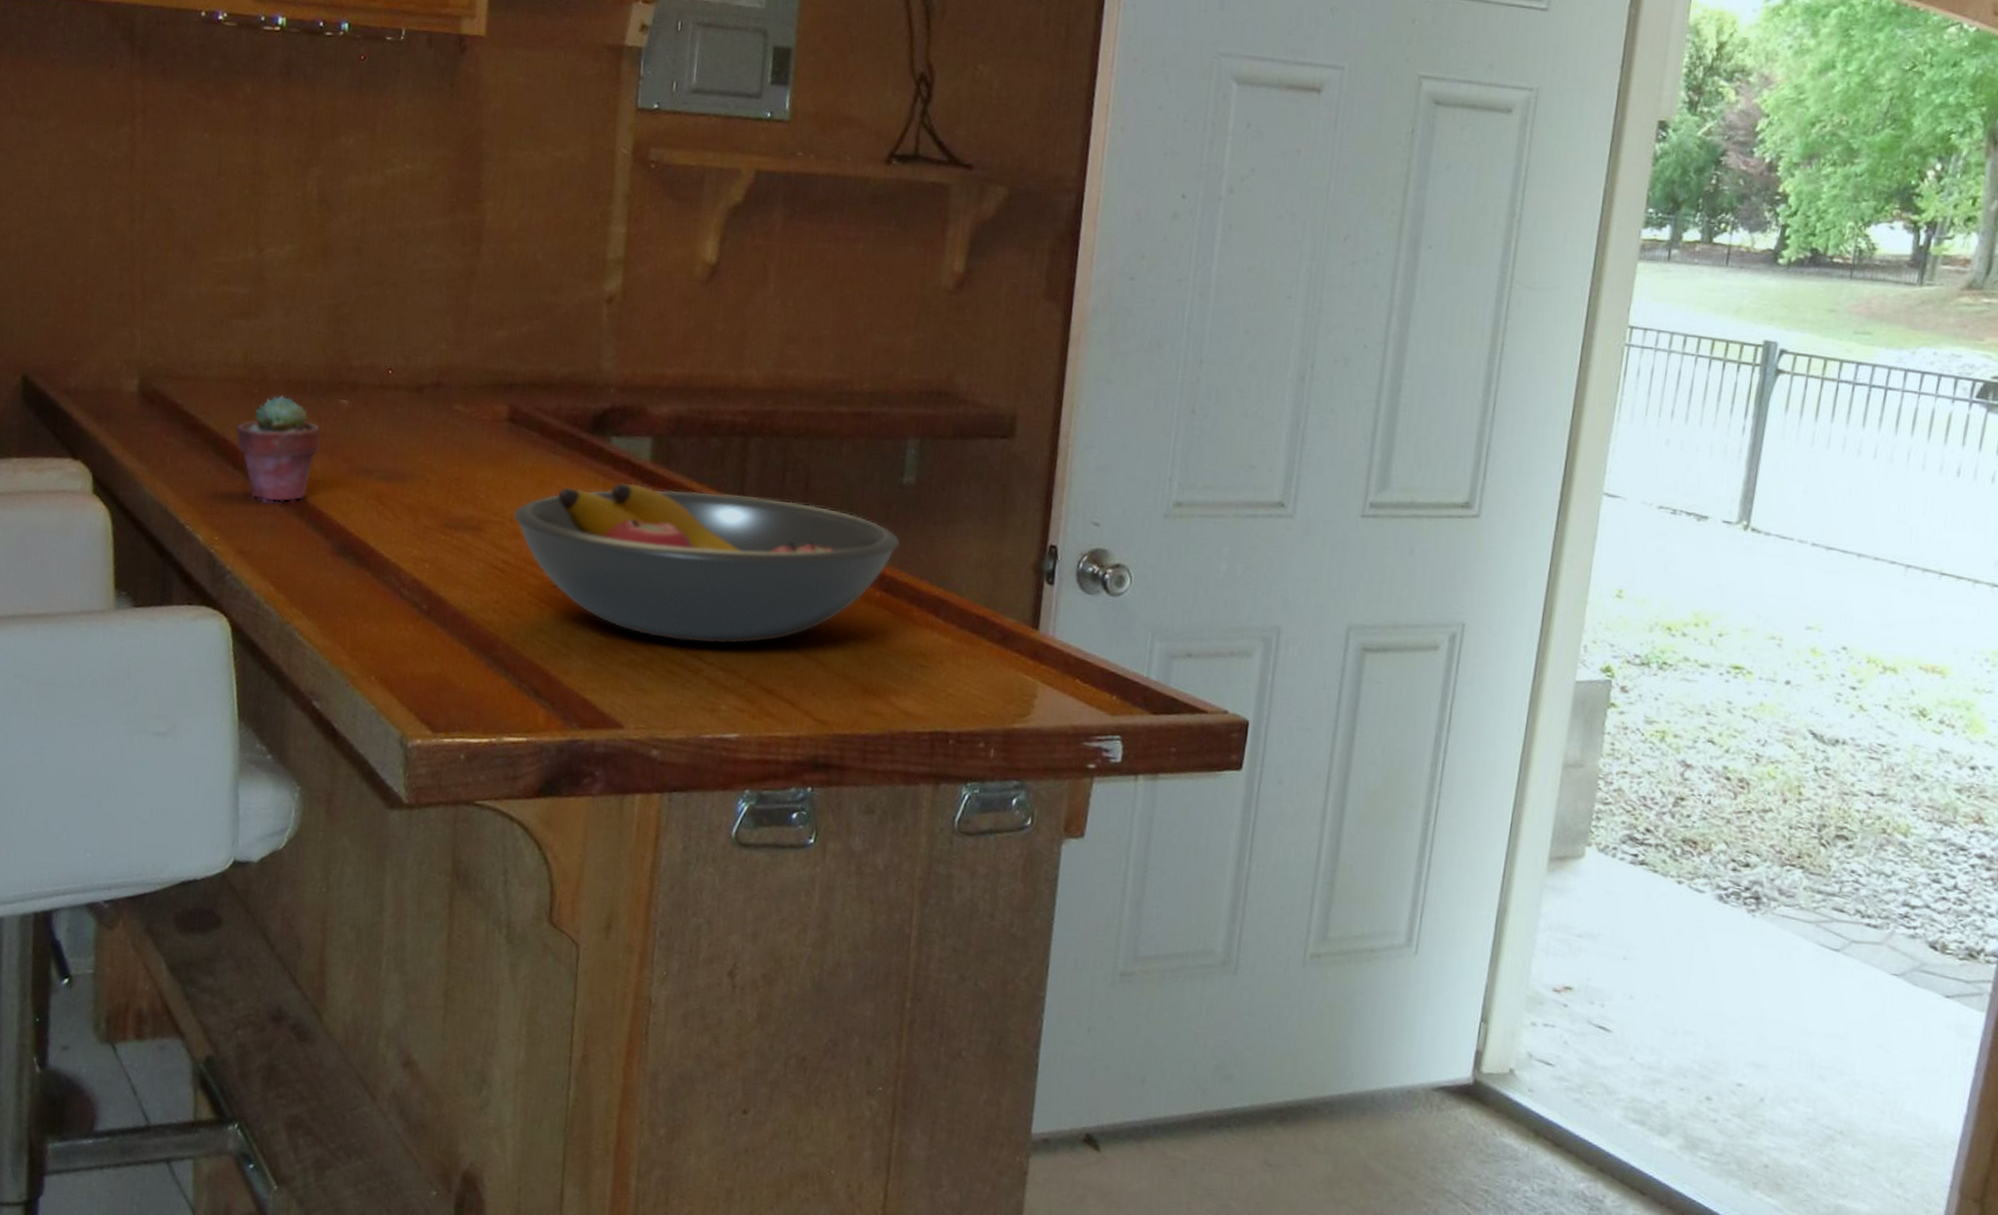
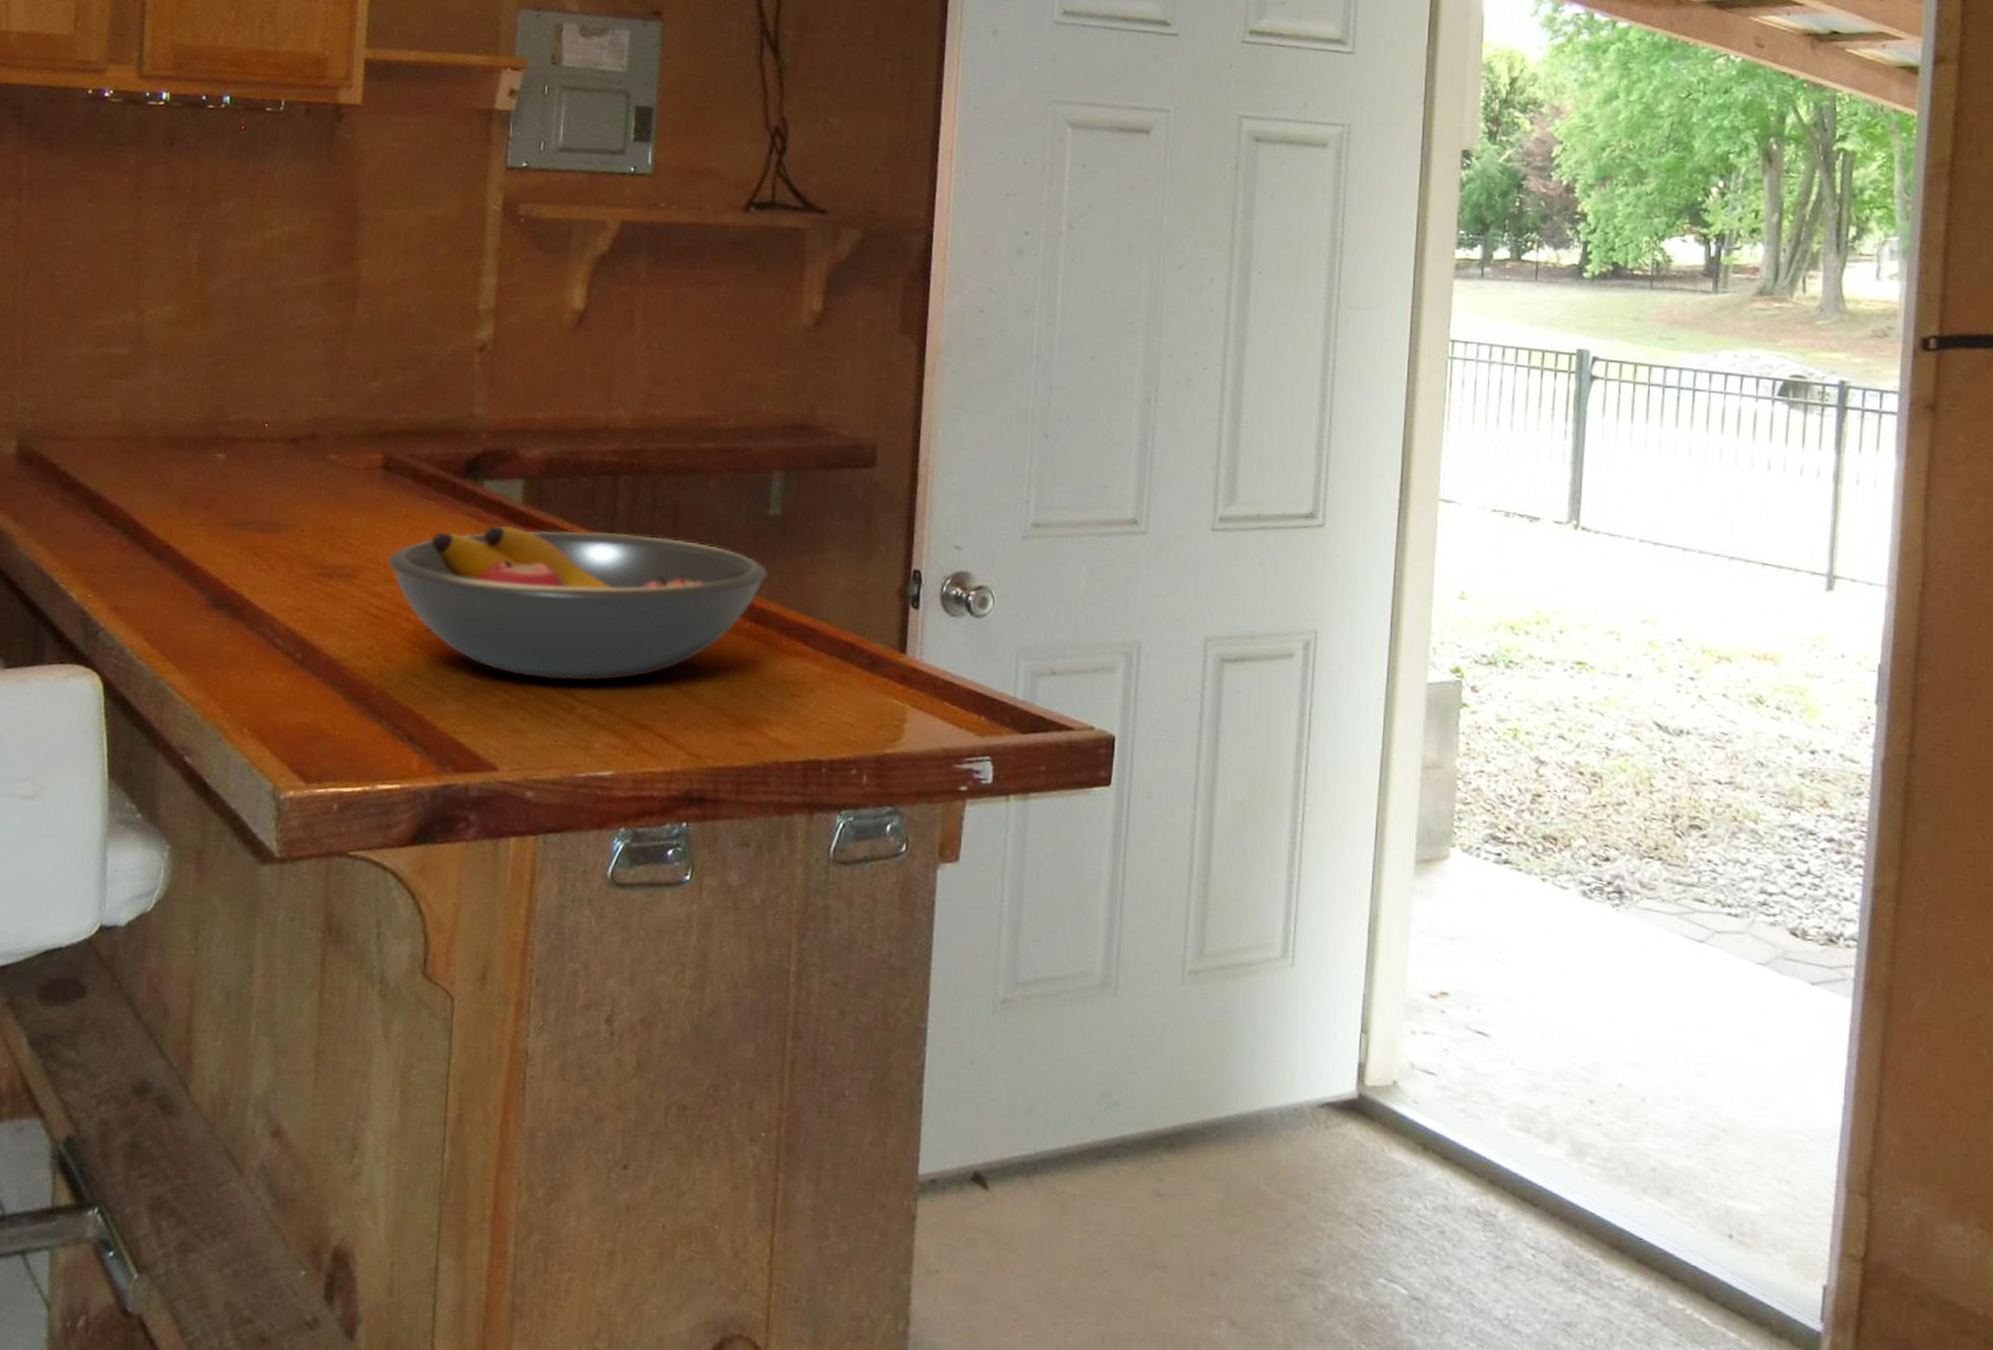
potted succulent: present [235,395,321,504] -> none [112,452,197,559]

